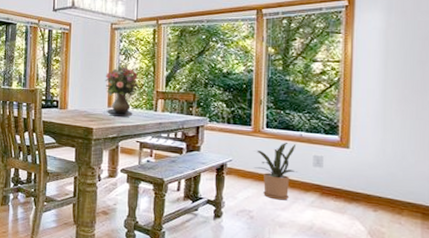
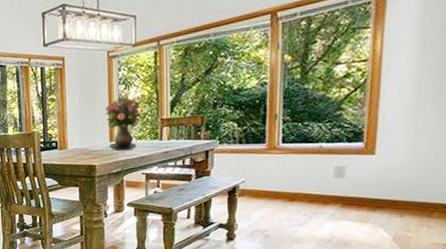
house plant: present [253,143,297,201] -> none [268,156,316,216]

